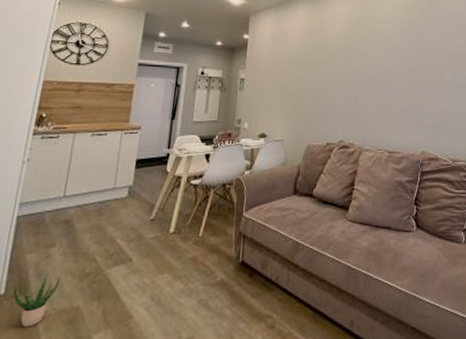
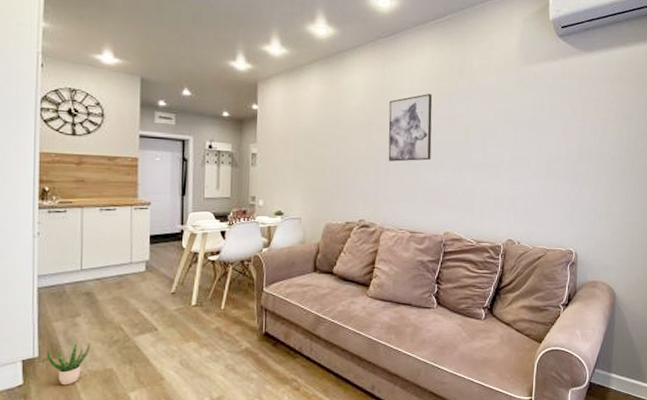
wall art: none [366,22,407,84] -> present [388,93,433,162]

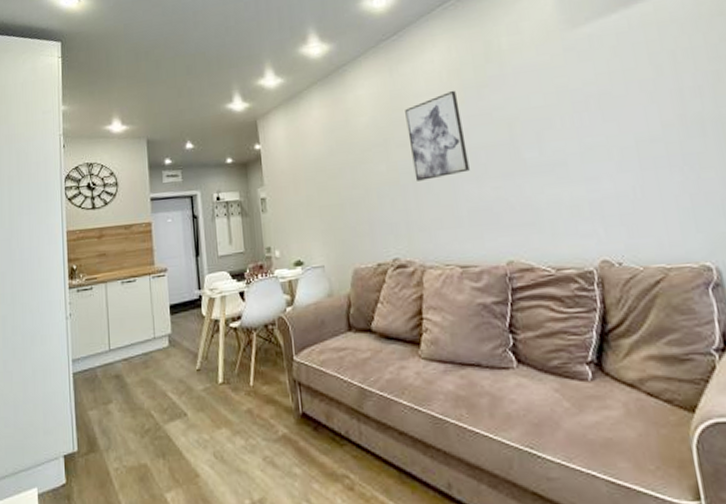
potted plant: present [47,340,90,386] -> none [85,431,124,485]

